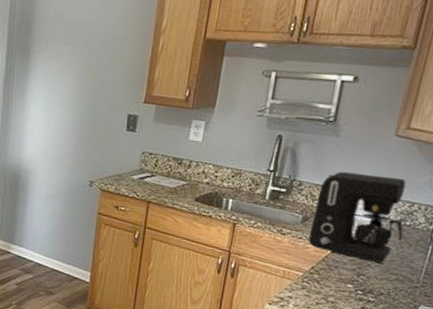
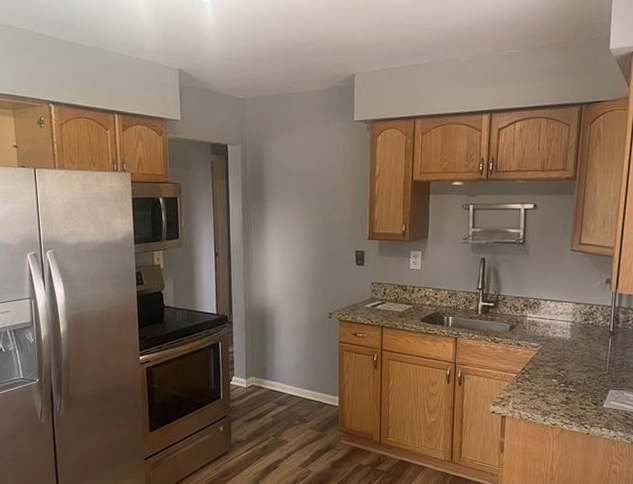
coffee maker: present [309,171,407,263] -> none [517,284,589,358]

